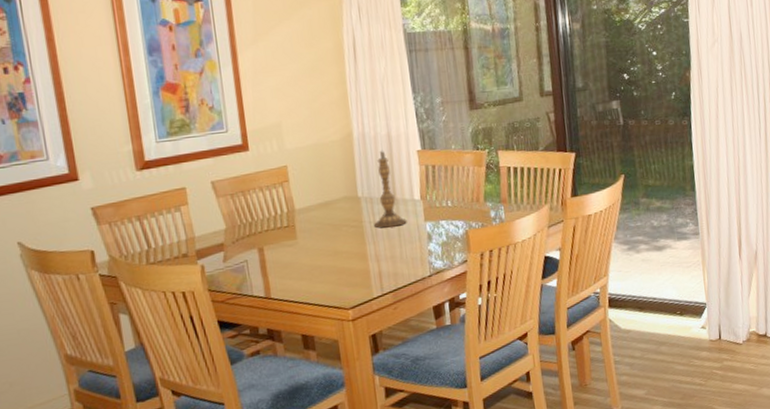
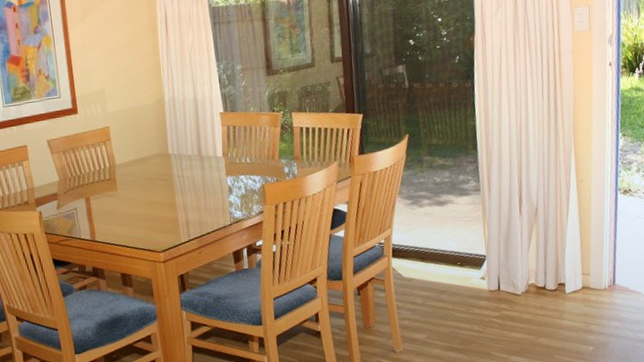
candlestick: present [374,150,407,228] -> none [182,112,211,182]

